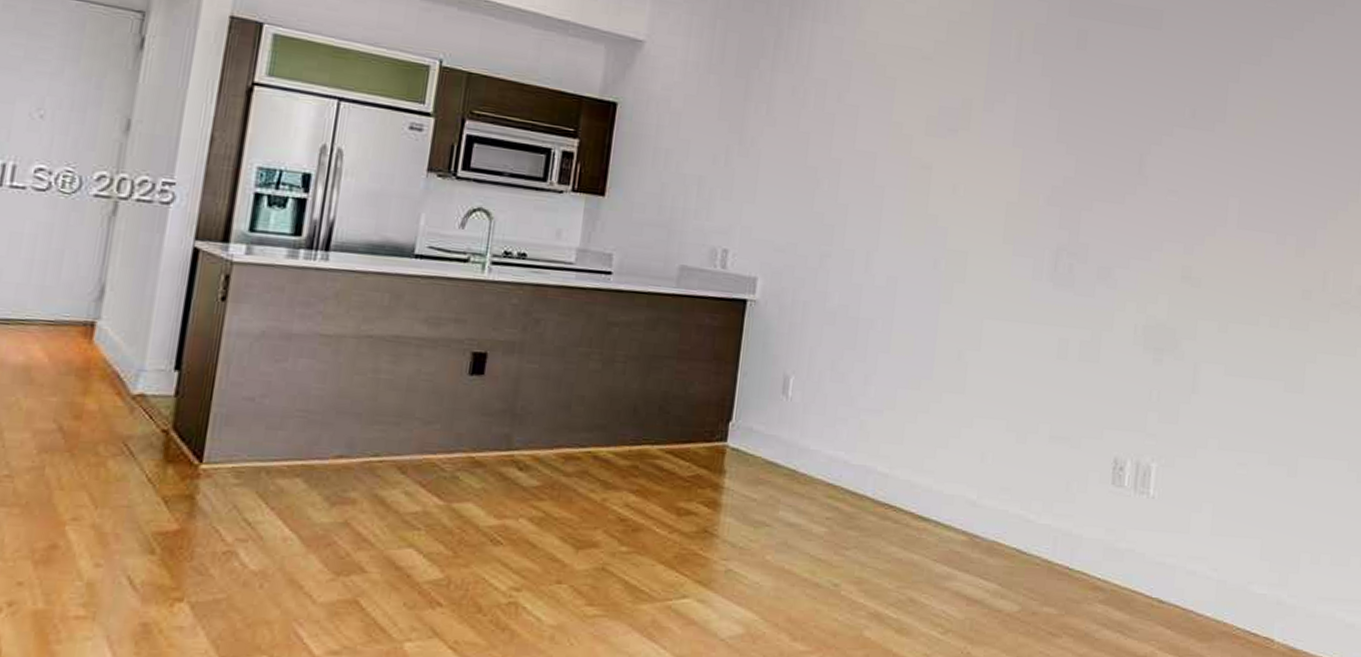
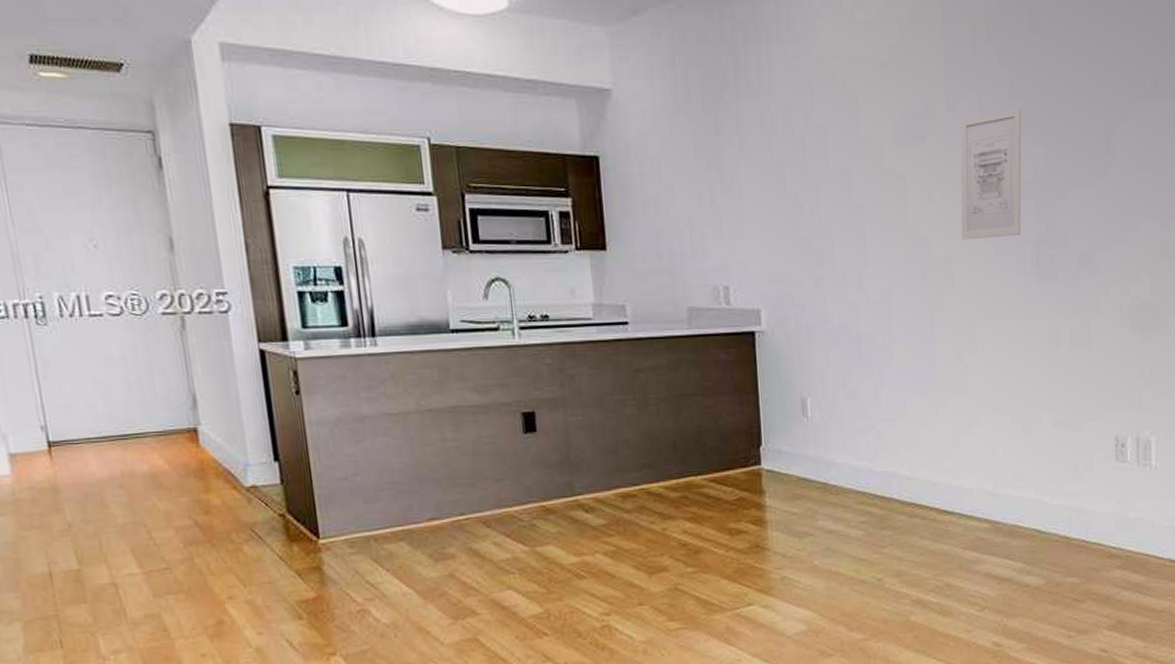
wall art: none [980,117,1058,240] -> present [960,108,1022,240]

